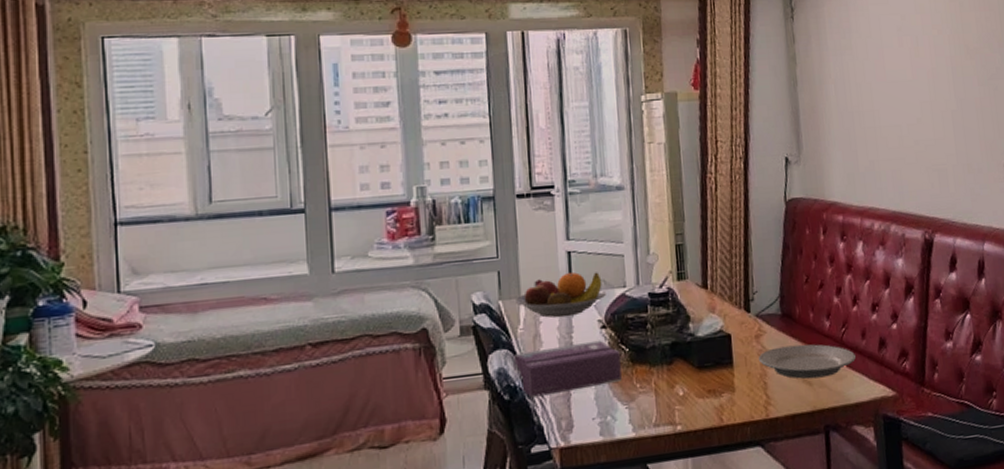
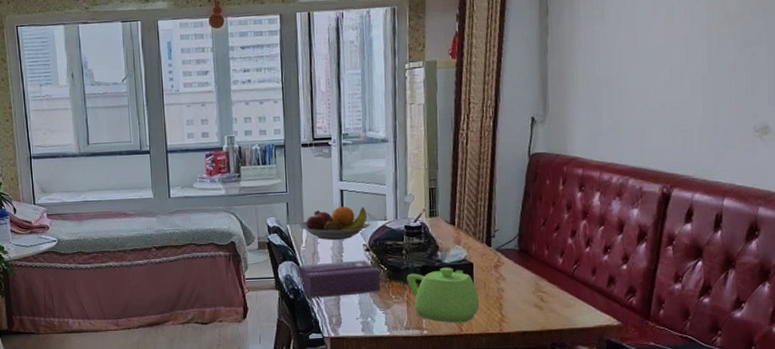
teapot: none [653,341,742,413] -> present [407,267,480,323]
plate: present [759,344,856,379] -> none [496,275,585,305]

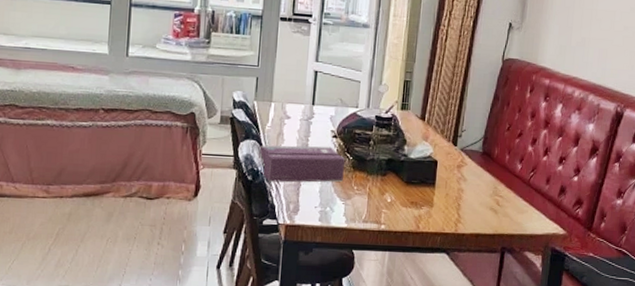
fruit bowl: present [299,206,370,241] -> none [266,88,341,124]
teapot: present [407,267,480,323] -> none [371,162,440,220]

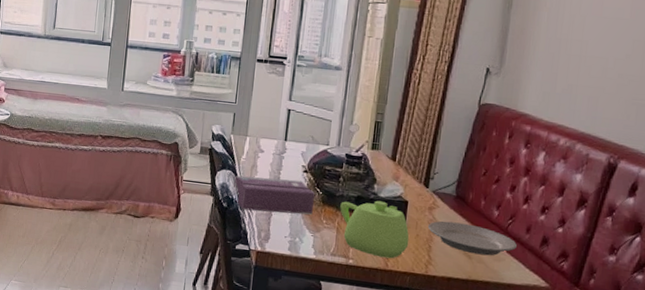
teapot: none [371,162,440,220] -> present [340,200,410,259]
plate: none [457,178,538,209] -> present [428,221,517,256]

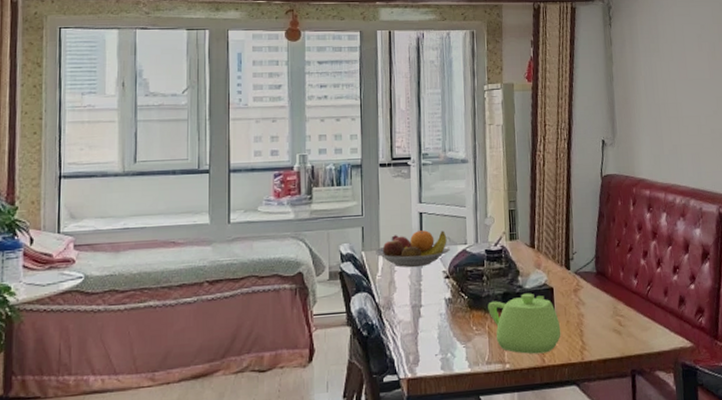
tissue box: present [234,175,316,215] -> none [372,288,461,335]
fruit bowl: none [242,125,312,158] -> present [374,230,450,268]
plate: present [428,221,517,256] -> none [576,298,659,329]

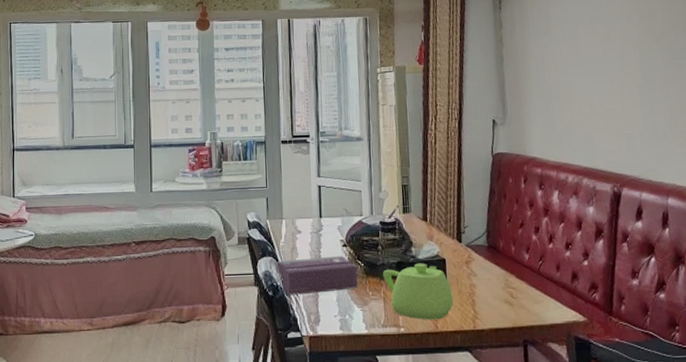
tissue box: none [372,288,461,335] -> present [276,255,358,295]
fruit bowl: present [374,230,450,268] -> none [278,202,347,236]

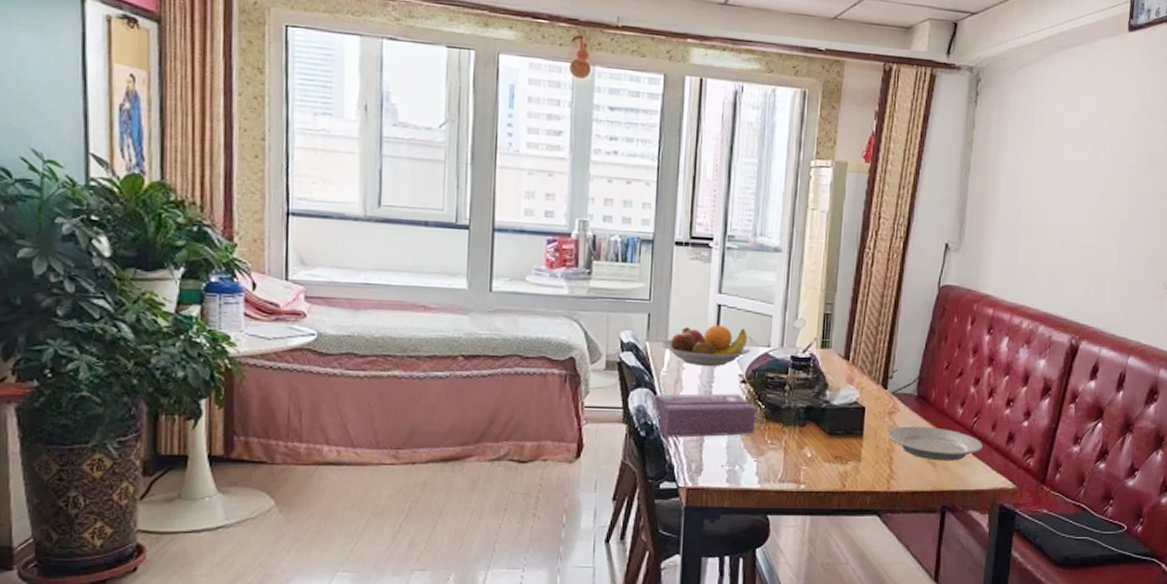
fruit bowl: none [278,202,347,236] -> present [661,325,750,367]
teapot: present [383,263,454,320] -> none [787,409,868,478]
plate: none [468,271,551,301] -> present [889,426,983,461]

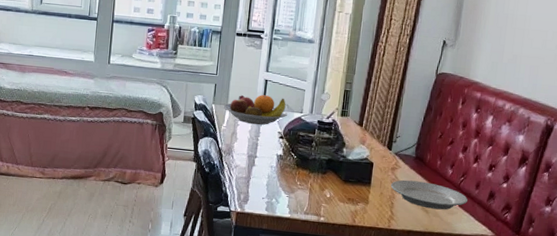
tissue box: present [653,393,757,438] -> none [215,142,291,177]

